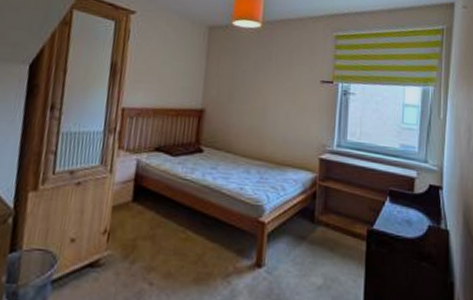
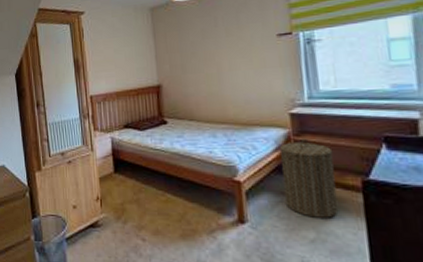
laundry hamper: none [301,184,349,265] -> present [280,138,339,218]

